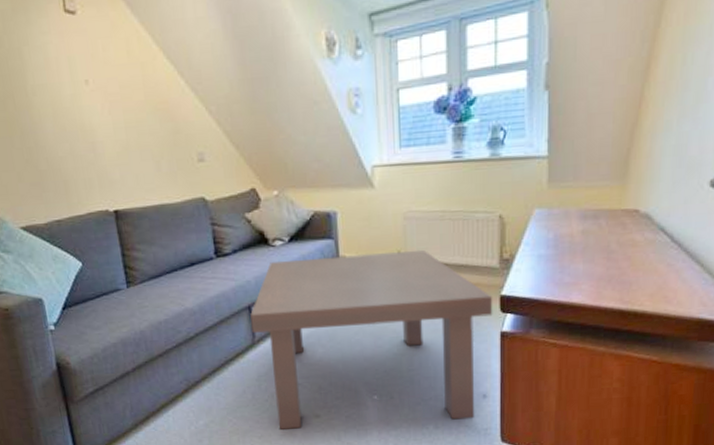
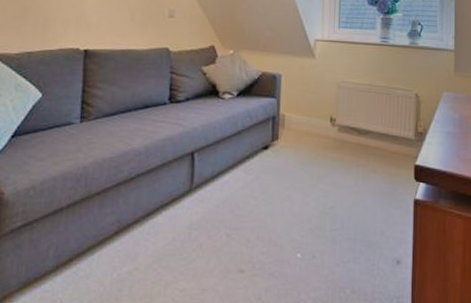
coffee table: present [250,249,493,430] -> none [190,113,409,285]

